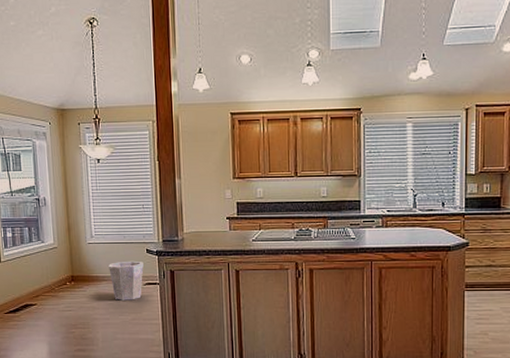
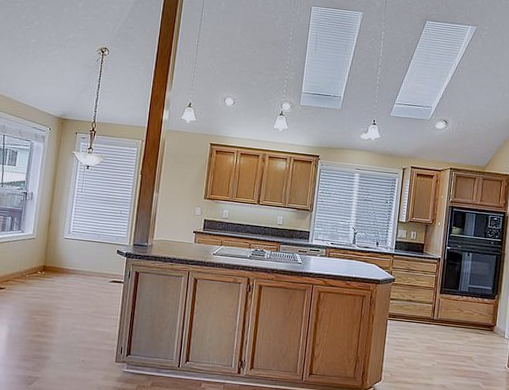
waste bin: present [108,261,144,300] -> none [79,258,113,295]

